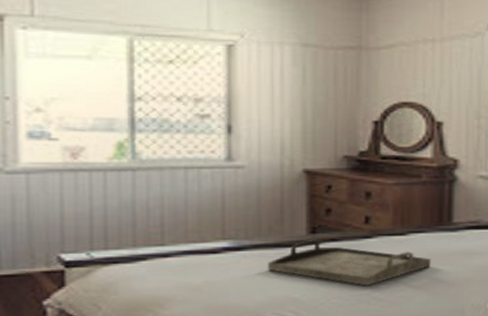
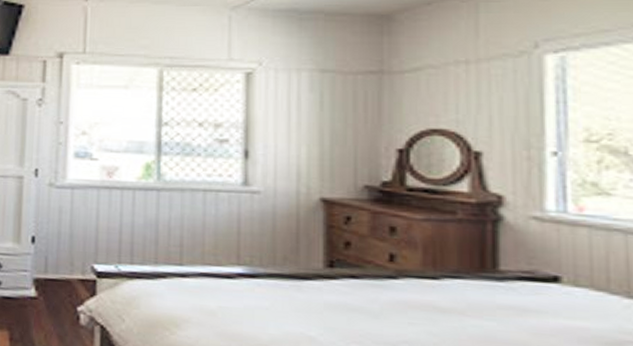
serving tray: present [267,240,431,286] -> none [282,274,472,334]

